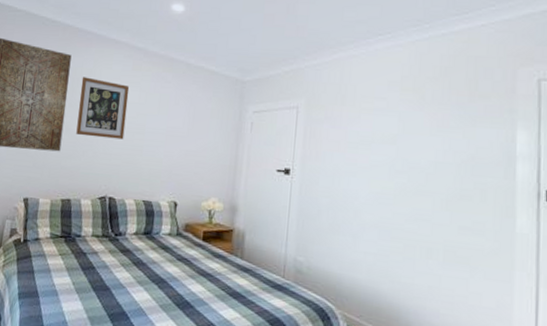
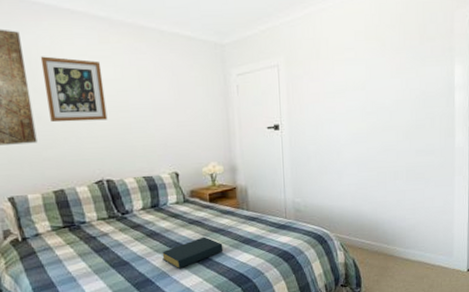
hardback book: none [143,278,208,310] -> present [162,236,224,269]

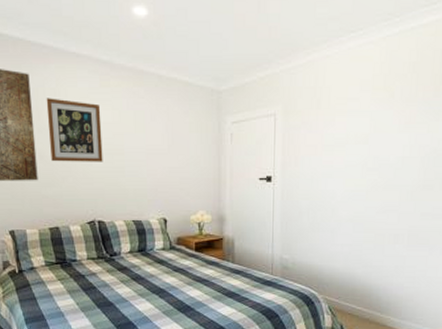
hardback book: present [162,236,224,269] -> none [145,285,206,316]

